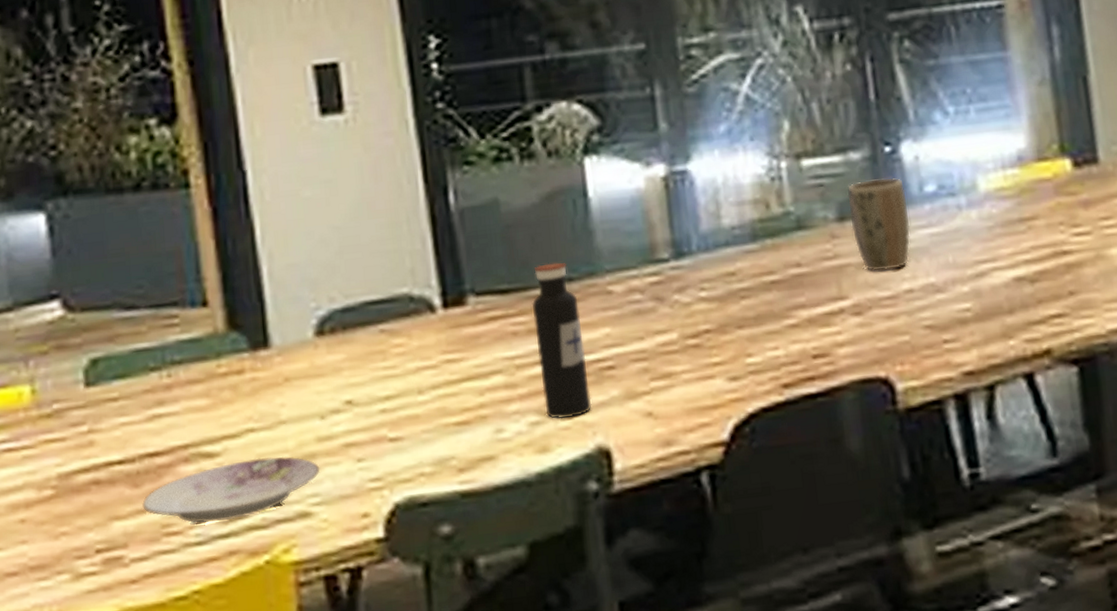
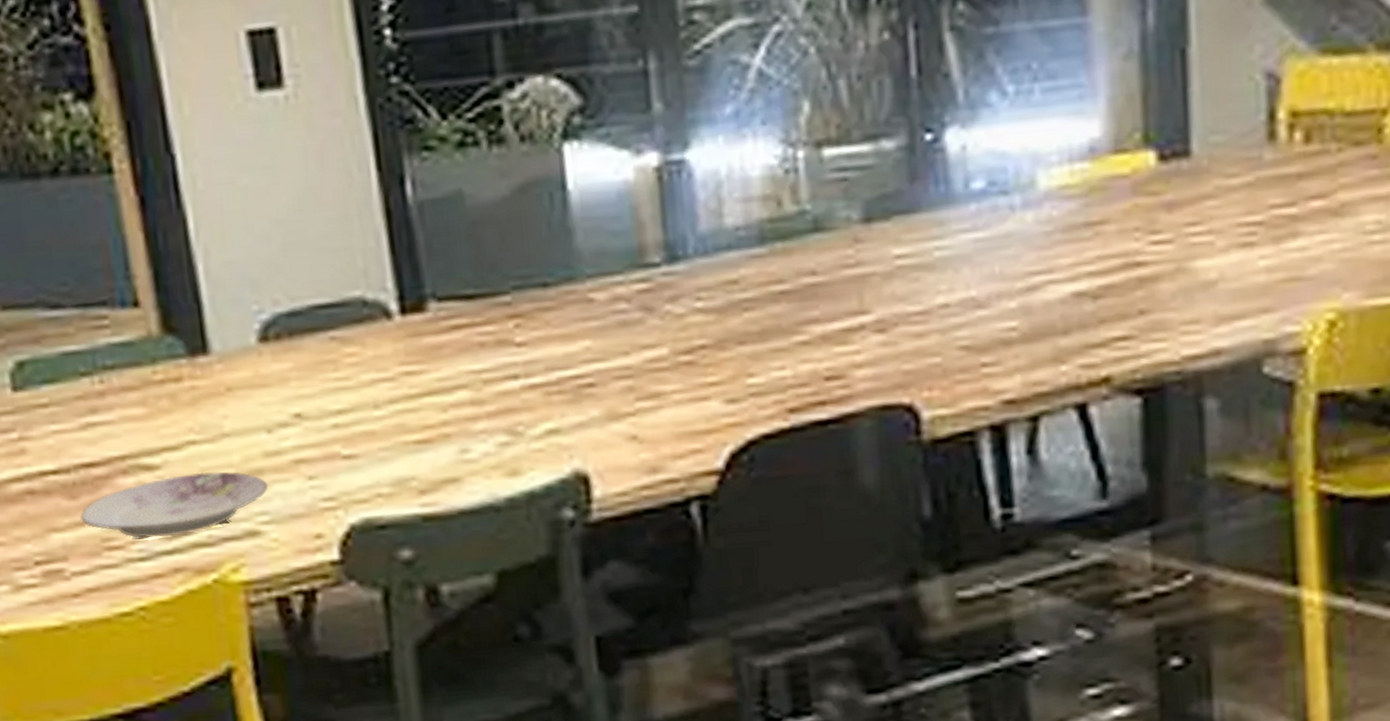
water bottle: present [531,262,592,419] -> none [501,265,569,440]
plant pot: present [847,177,911,272] -> none [876,170,951,283]

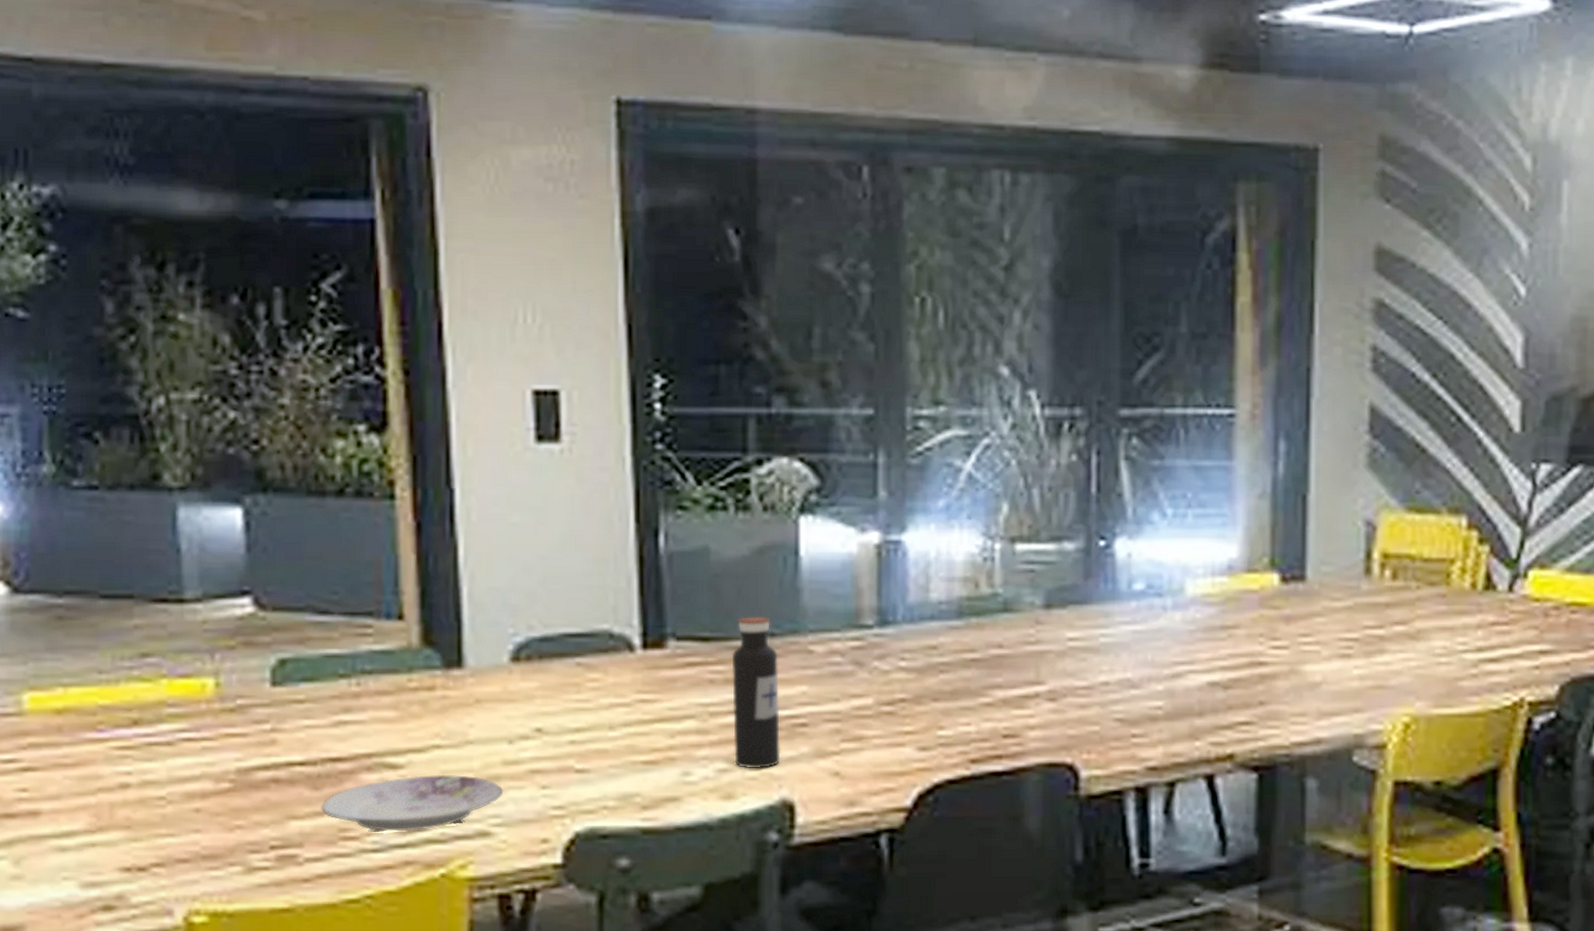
water bottle: none [501,265,569,440] -> present [731,617,781,769]

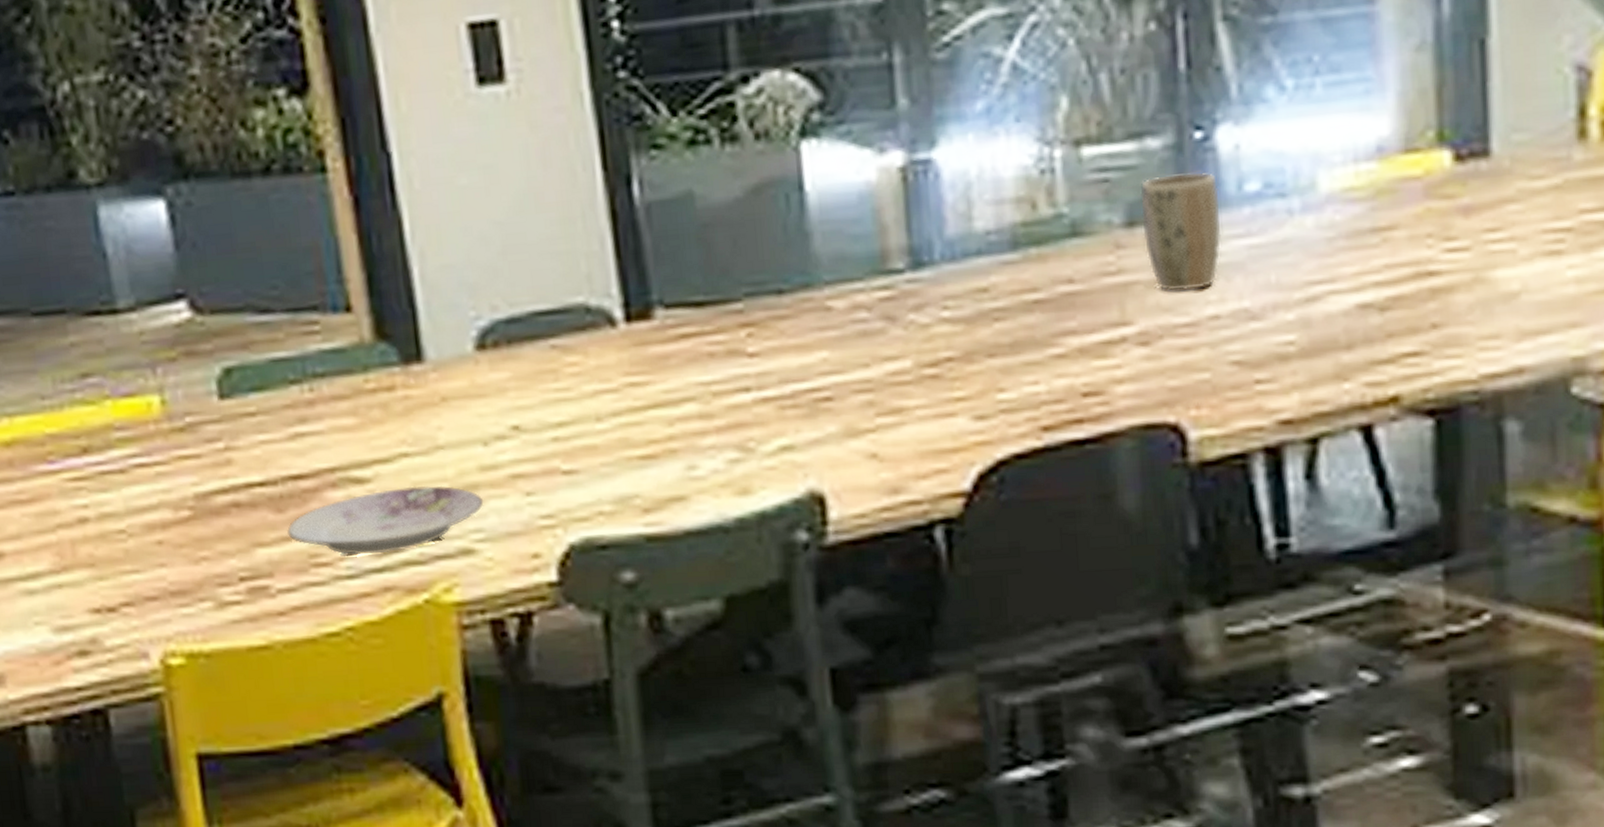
water bottle: present [731,617,781,769] -> none [732,270,804,457]
plant pot: none [1057,570,1115,662] -> present [1140,171,1222,292]

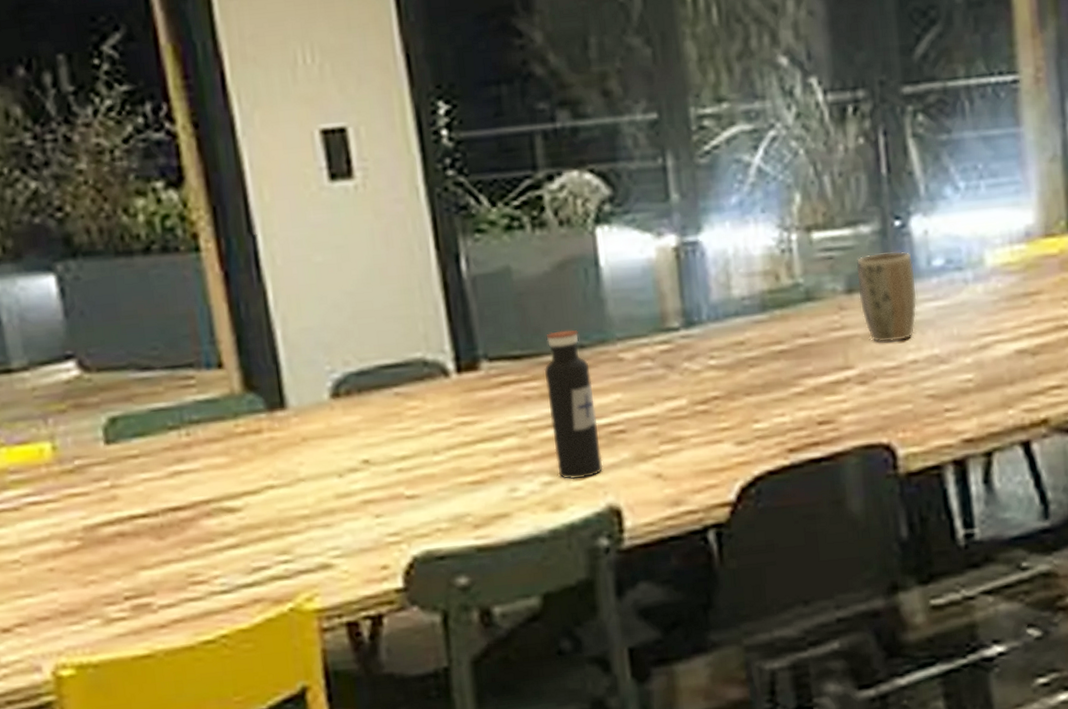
plate: present [287,485,484,555] -> none [167,512,340,574]
water bottle: none [732,270,804,457] -> present [544,330,604,480]

